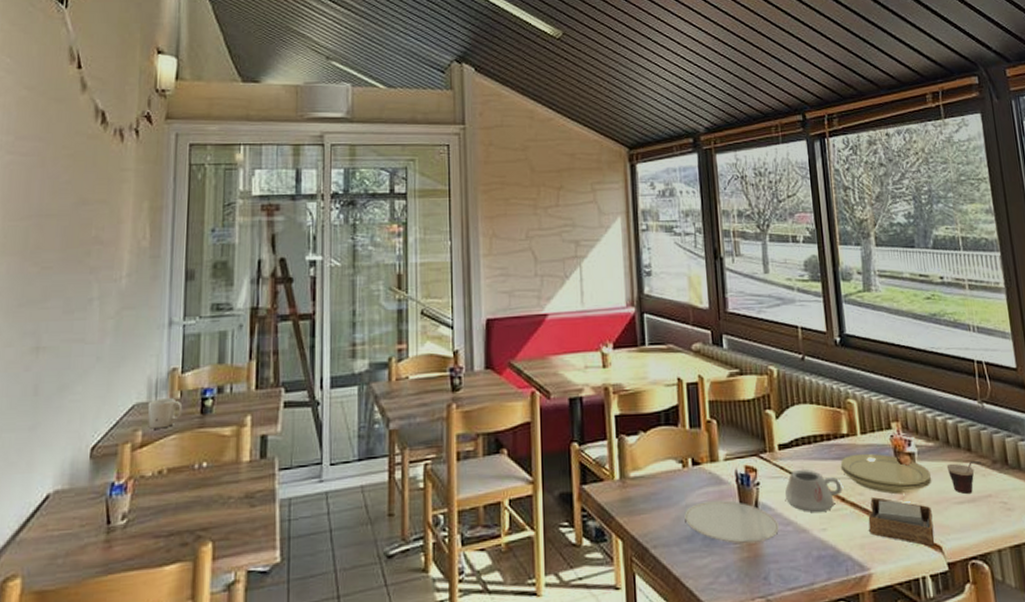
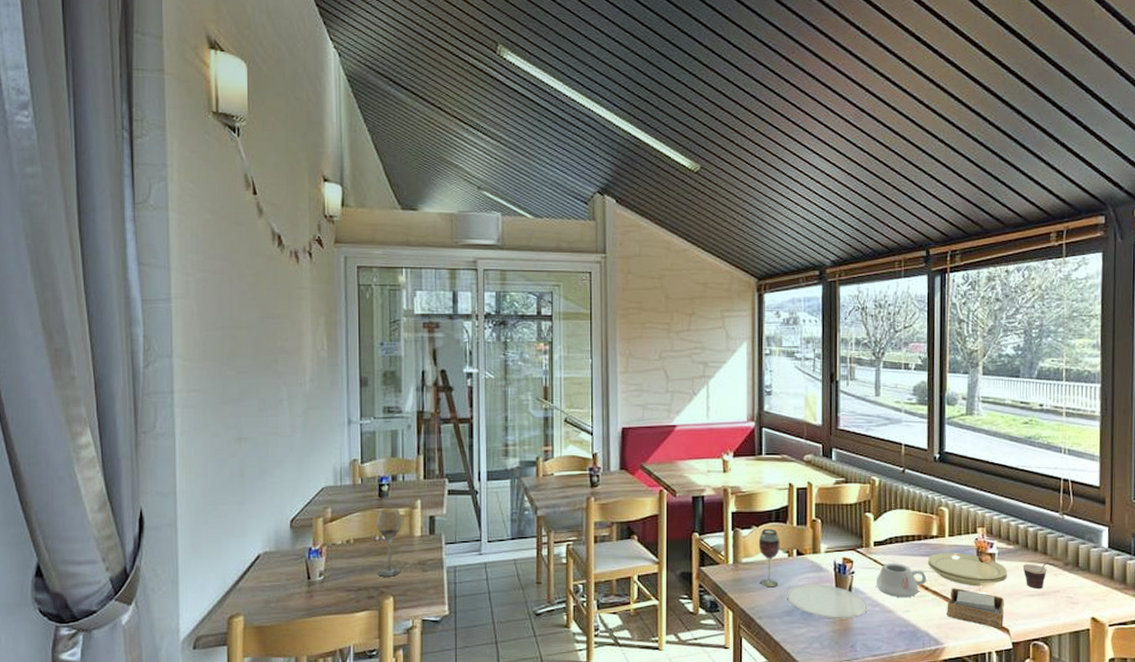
mug: present [147,398,183,429] -> none [334,484,364,507]
wineglass: none [195,427,228,516] -> present [377,508,402,577]
wineglass: none [647,434,673,508] -> present [758,529,780,588]

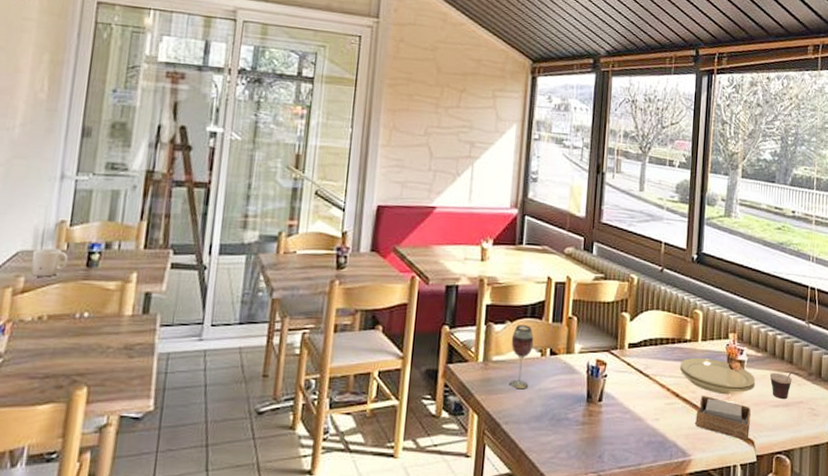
mug: none [334,484,364,507] -> present [31,248,69,277]
wineglass: present [377,508,402,577] -> none [72,280,112,363]
plate: present [787,584,869,619] -> none [536,387,619,427]
cup: present [875,563,927,597] -> none [627,367,678,404]

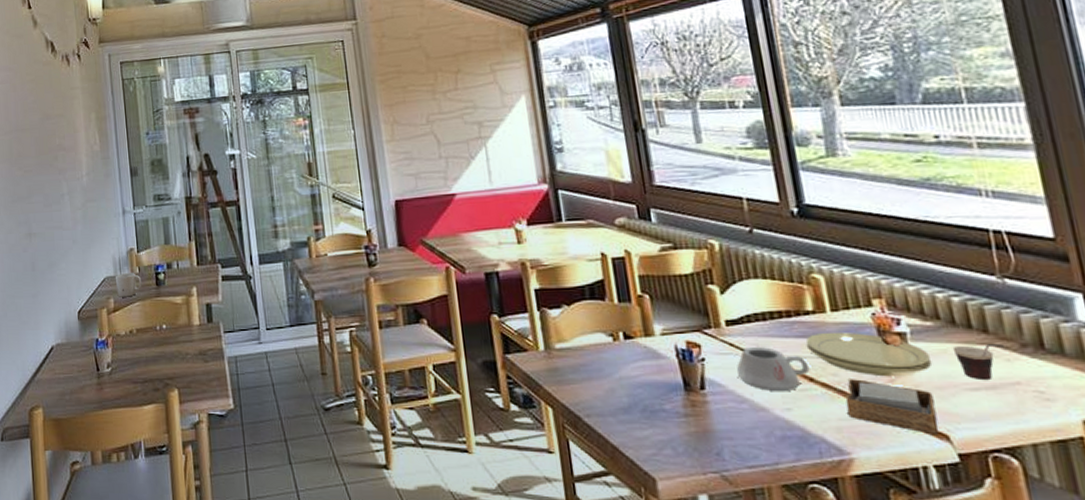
wineglass: present [510,325,534,390] -> none [572,308,605,379]
cup: none [627,367,678,404] -> present [736,347,810,391]

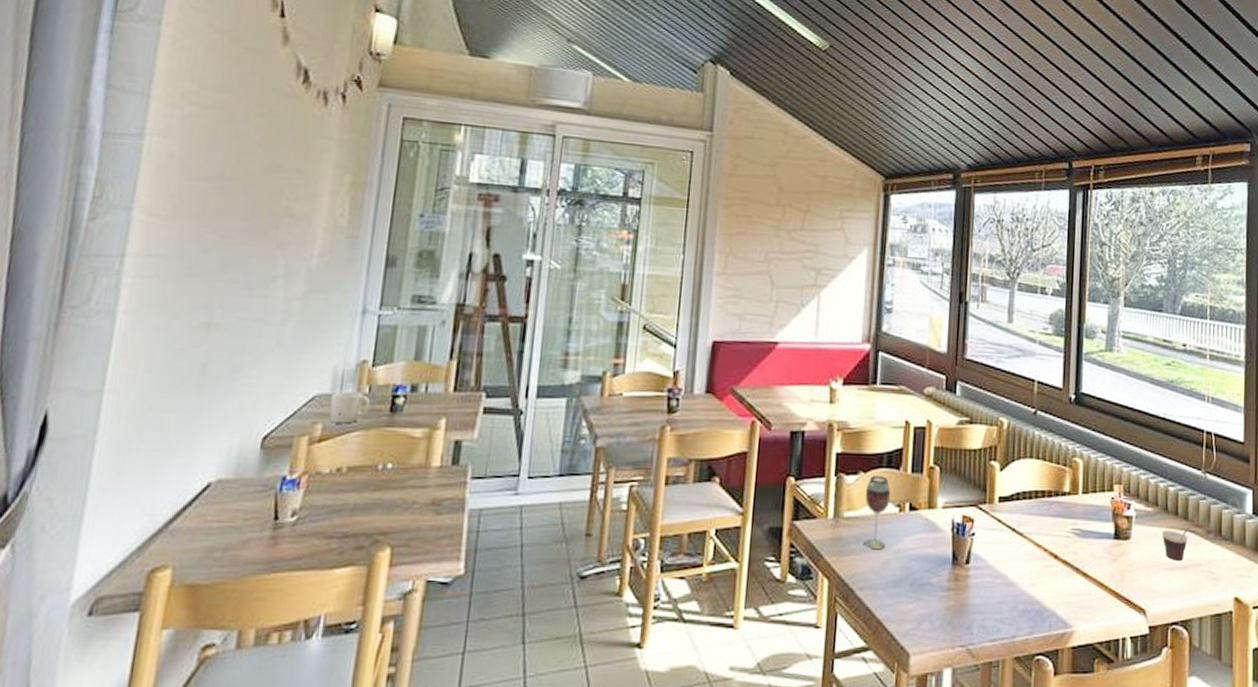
wineglass: none [572,308,605,379] -> present [864,476,891,550]
cup: present [736,347,810,391] -> none [998,524,1057,567]
plate: present [805,331,933,377] -> none [1057,512,1146,556]
napkin holder: present [845,379,939,434] -> none [1077,557,1141,608]

